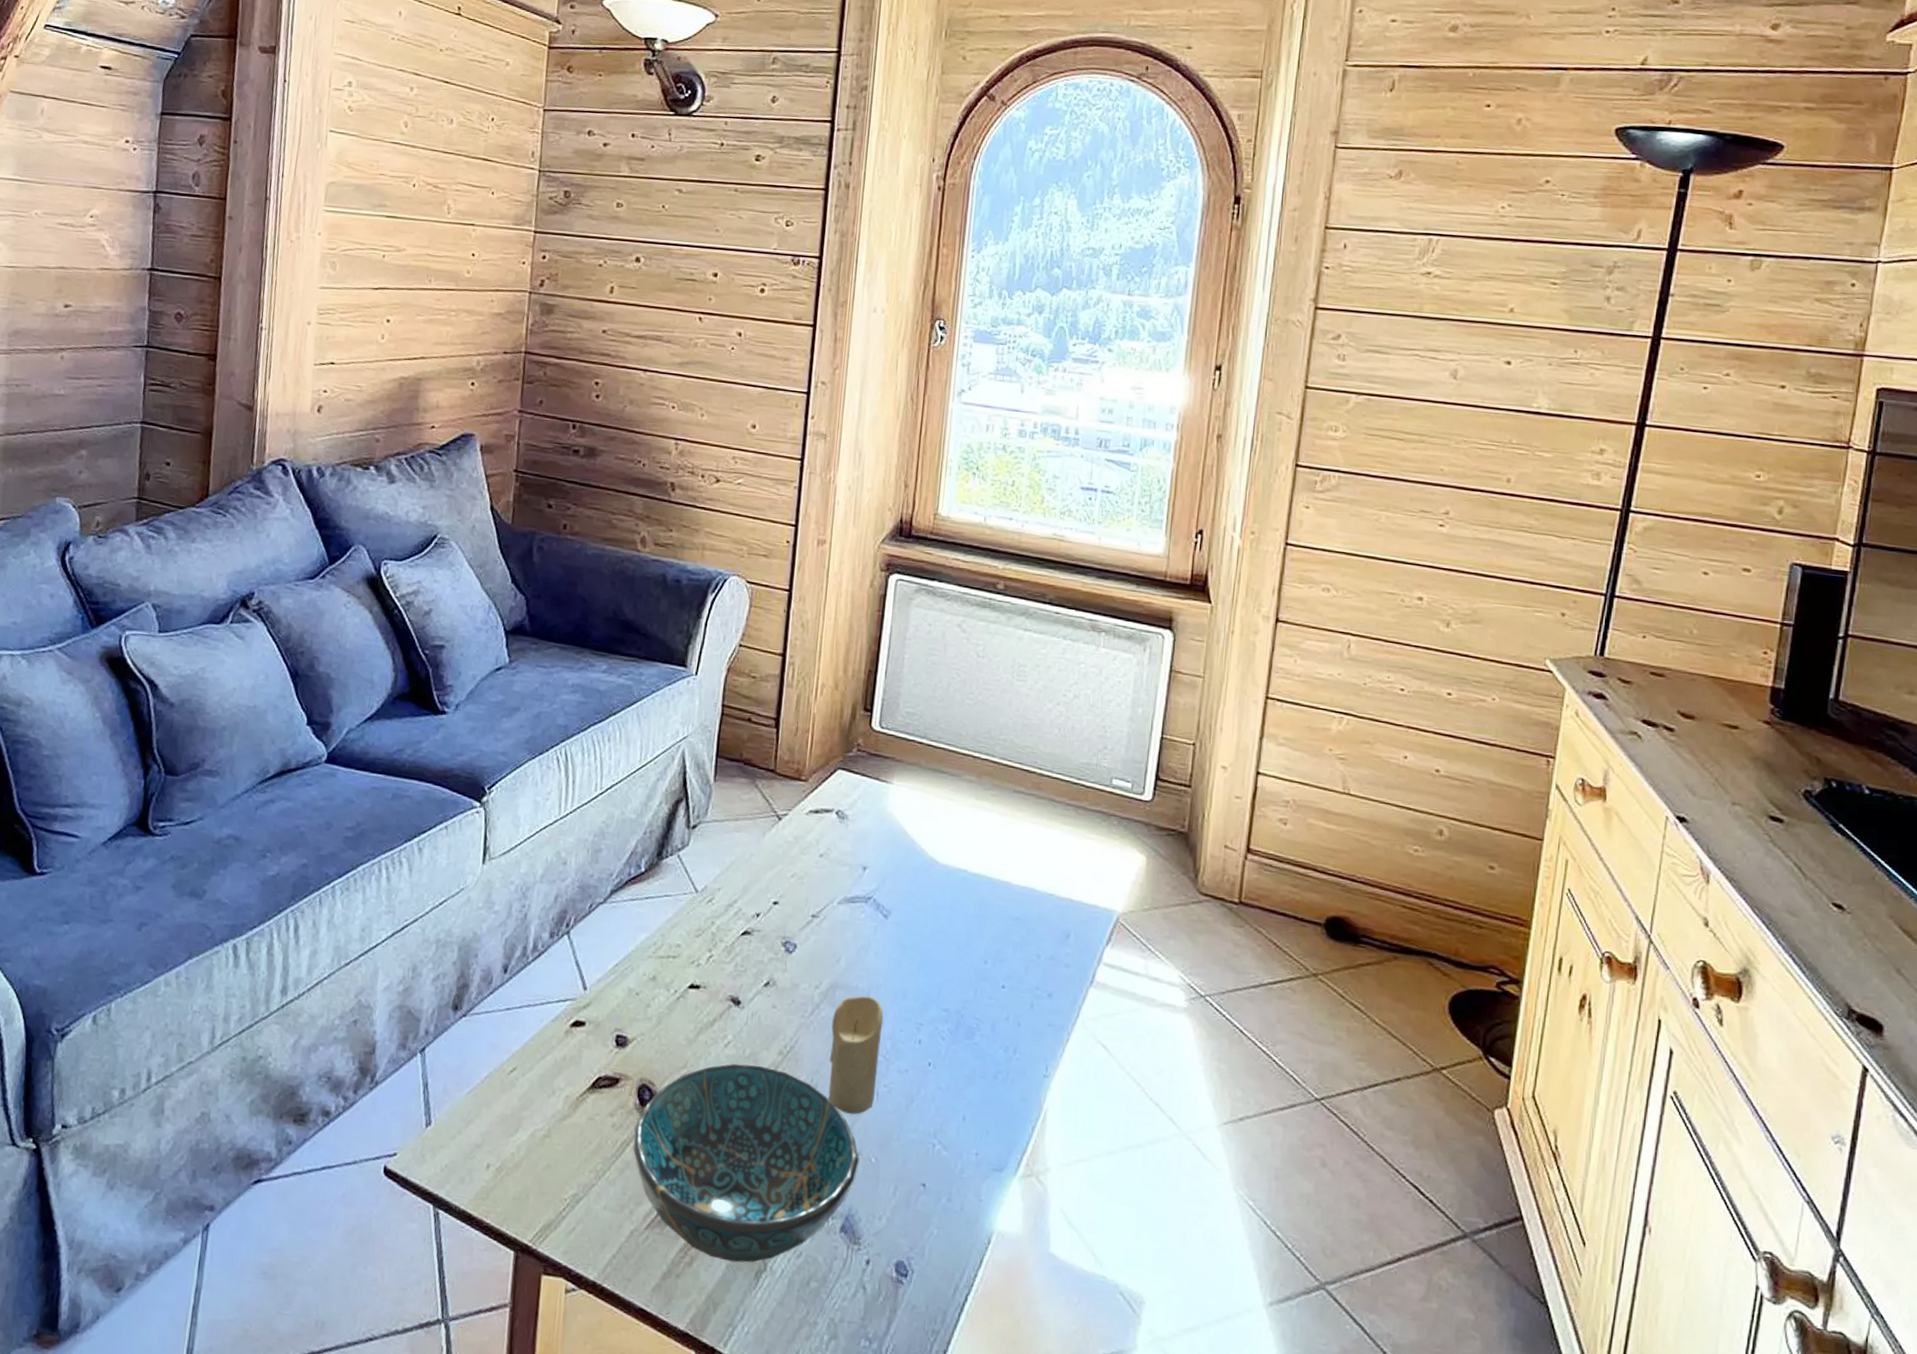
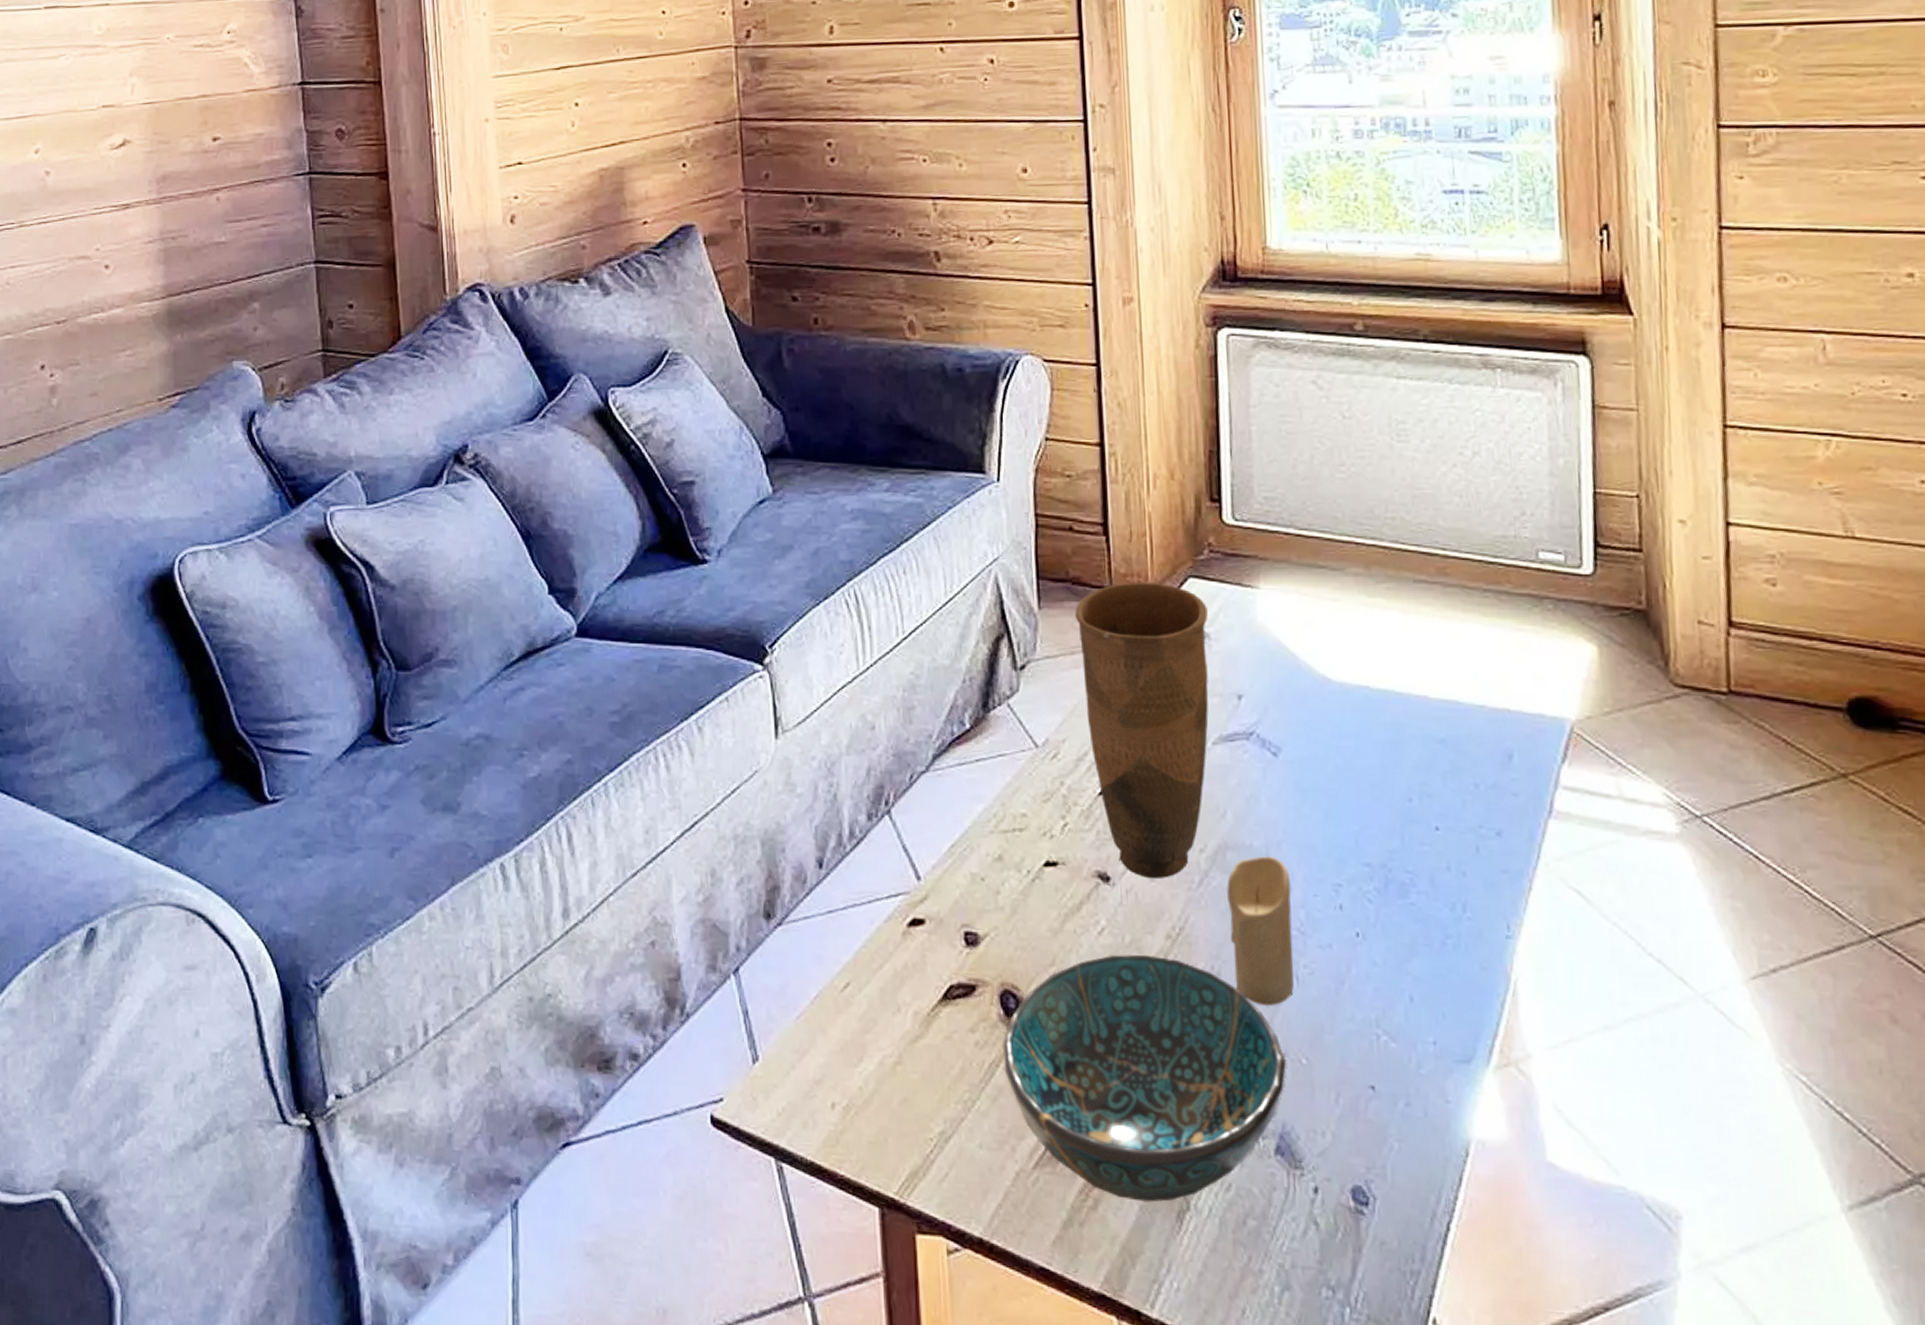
vase: none [740,768,849,1007] -> present [1074,583,1209,878]

